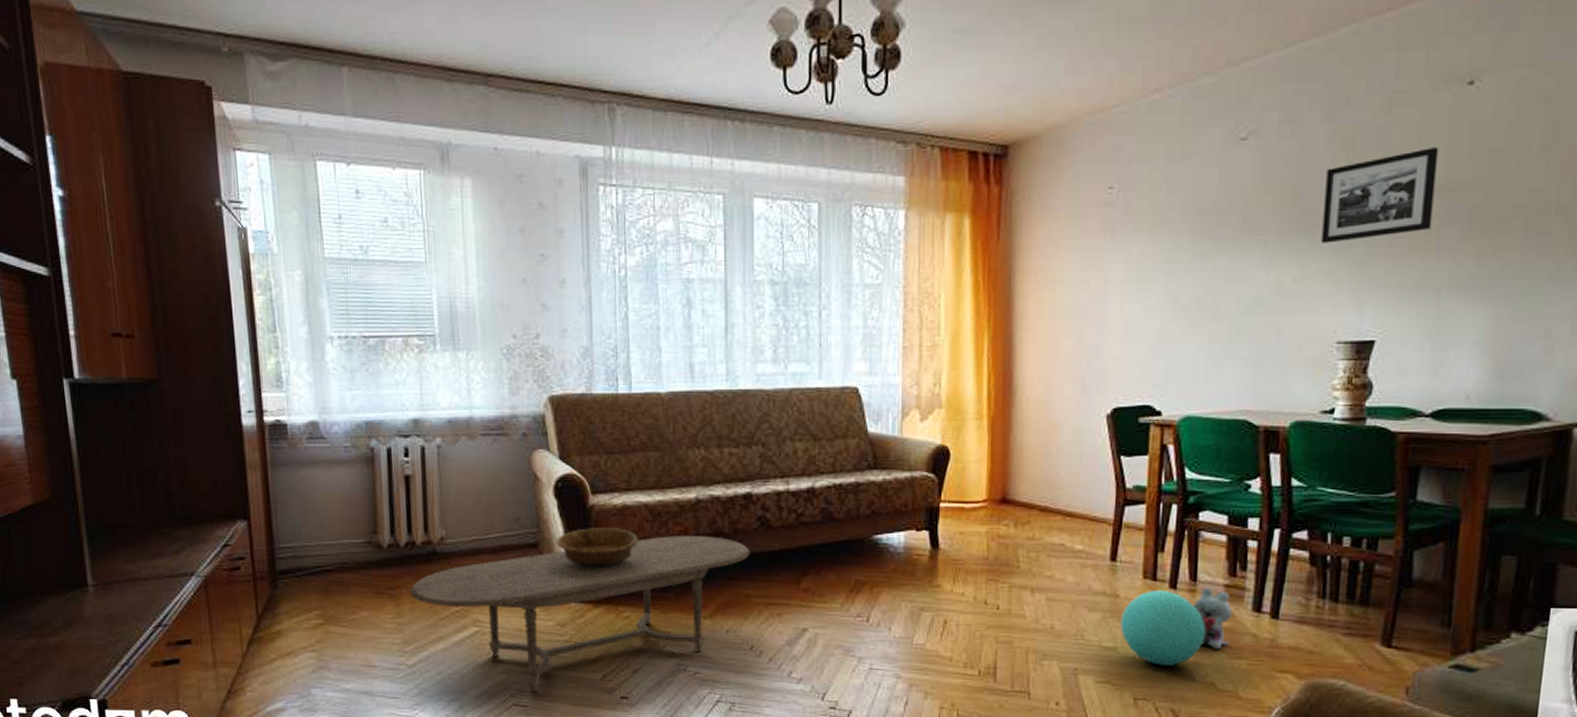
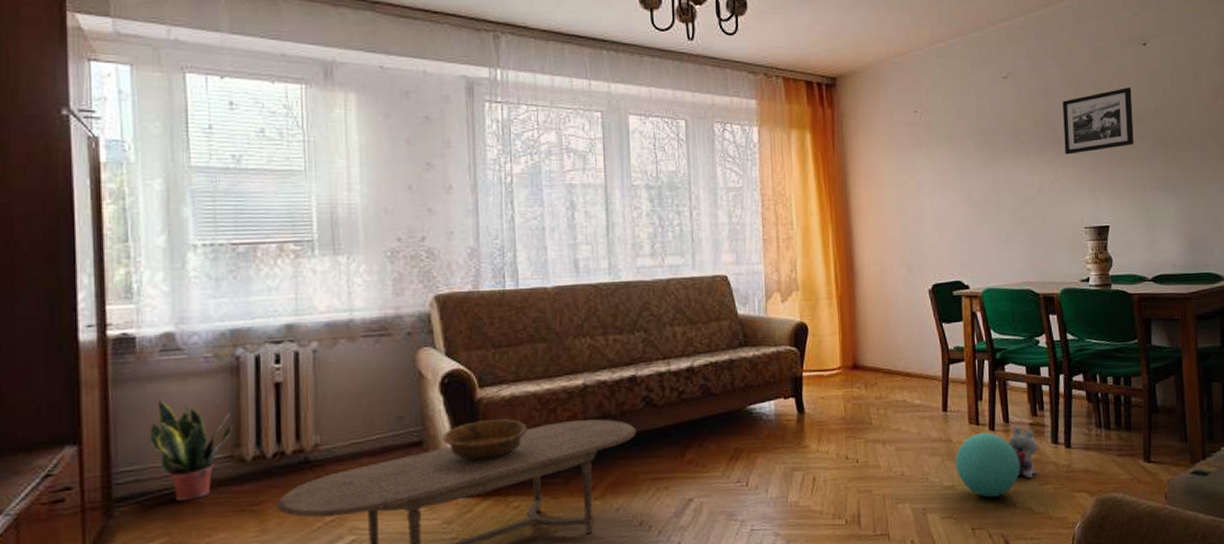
potted plant: none [302,484,370,578] -> present [149,399,232,501]

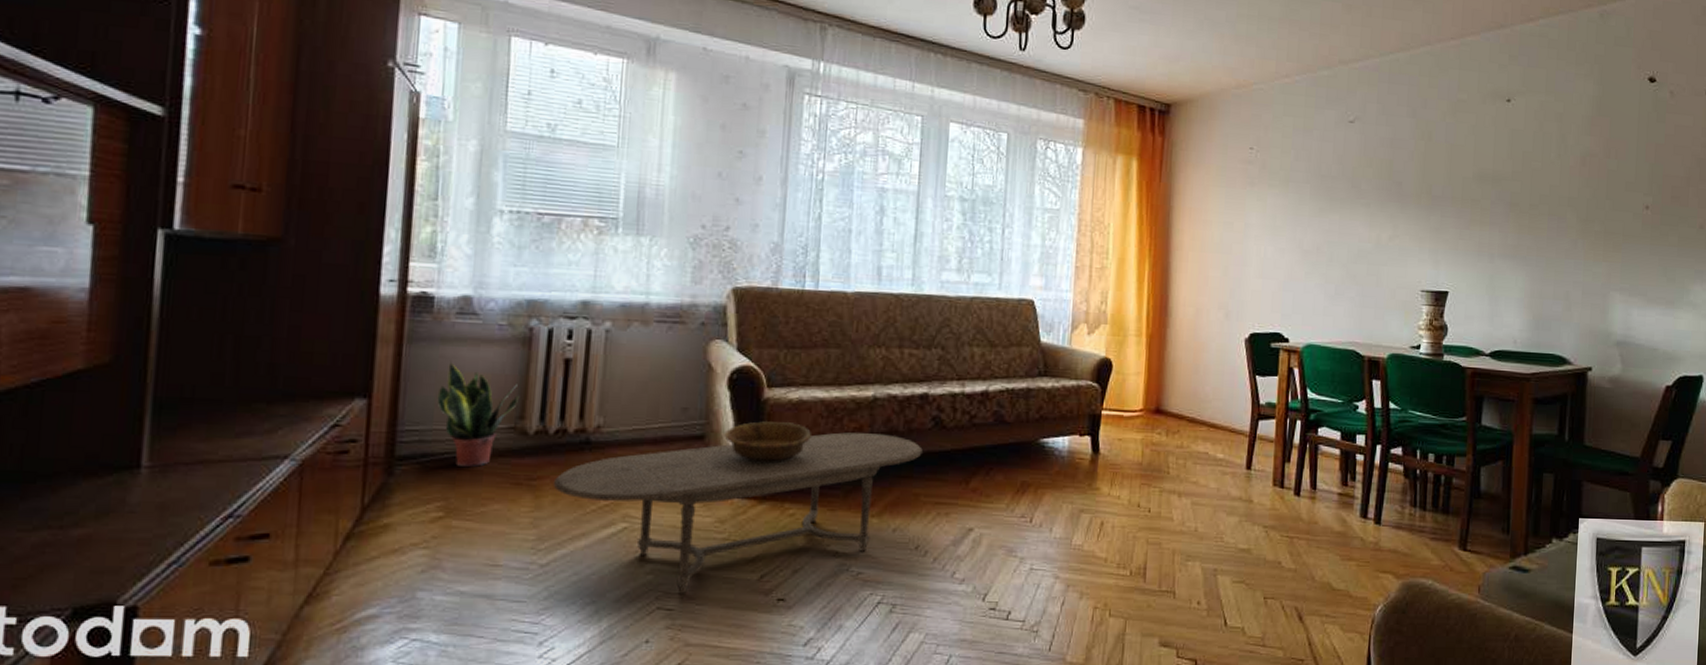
ball: present [955,432,1020,498] -> none [1253,497,1324,567]
plush toy: present [1008,426,1038,479] -> none [1313,494,1344,552]
picture frame: present [1062,86,1134,155] -> none [1408,144,1489,211]

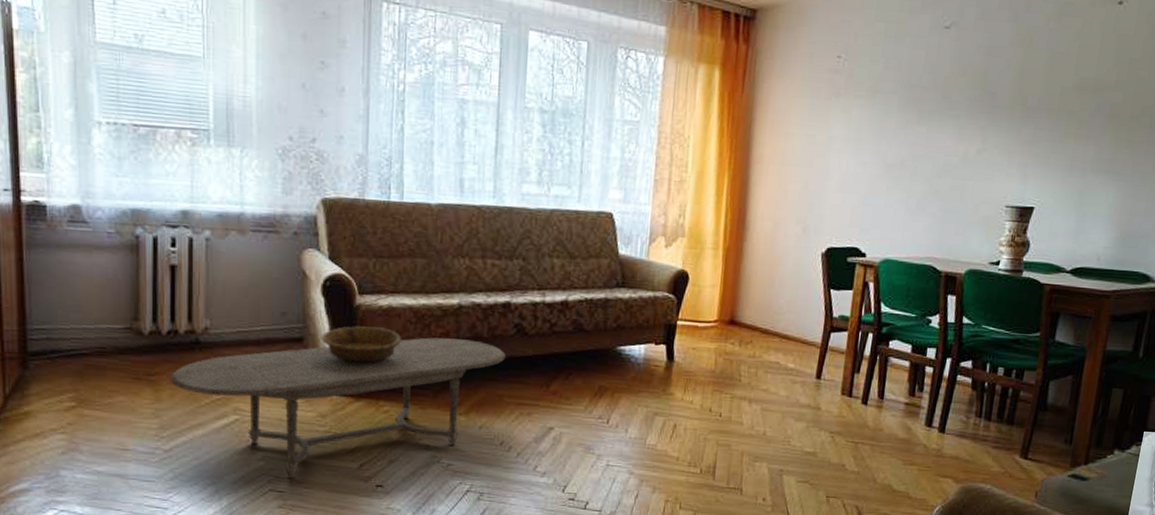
potted plant: present [437,362,518,467] -> none [59,267,131,363]

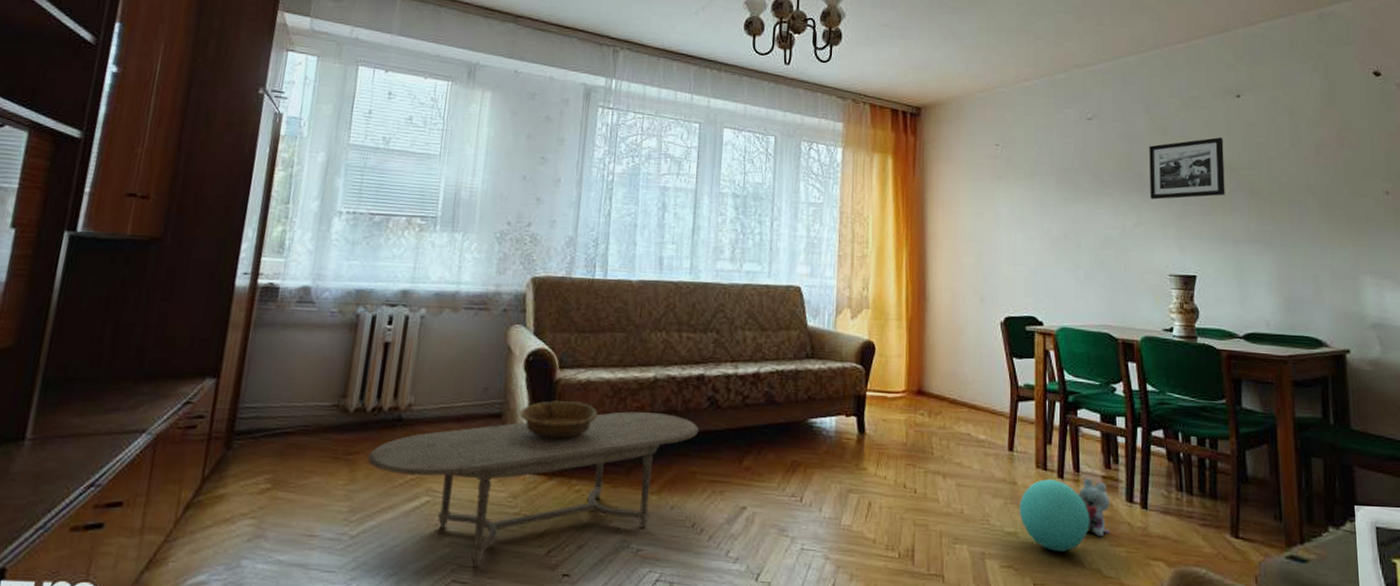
ball: none [820,405,888,469] -> present [1019,479,1090,552]
plush toy: none [879,404,910,457] -> present [1078,477,1110,537]
picture frame: none [1000,51,1093,123] -> present [1149,137,1225,200]

